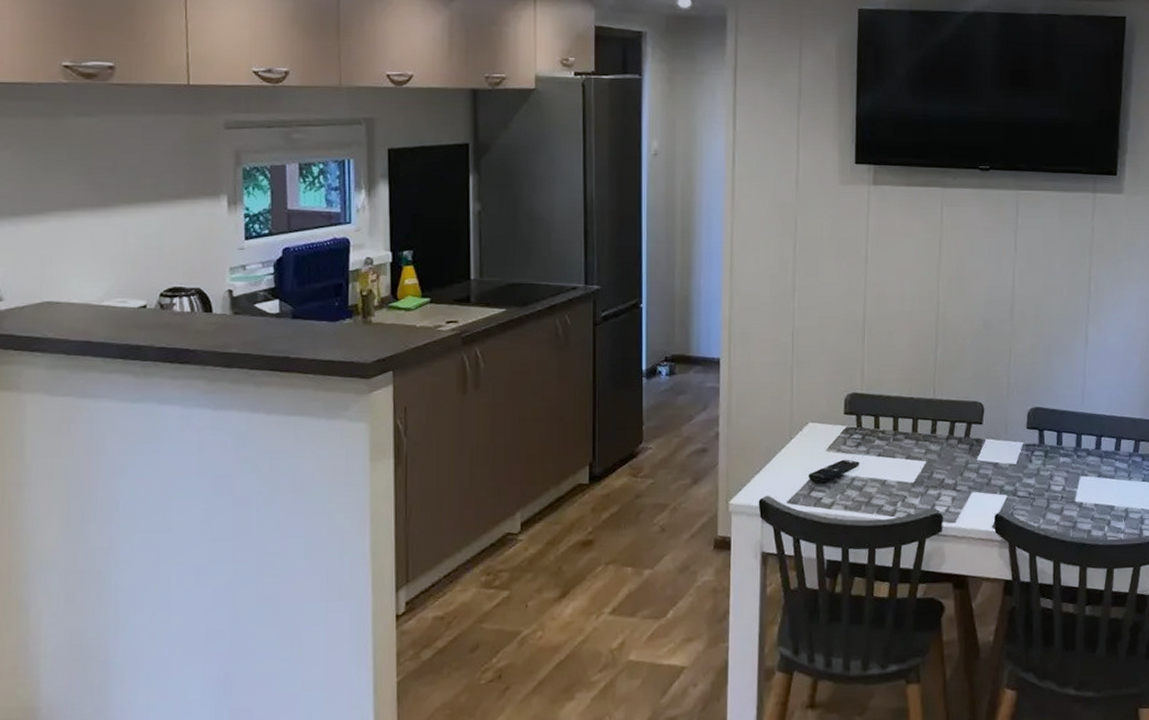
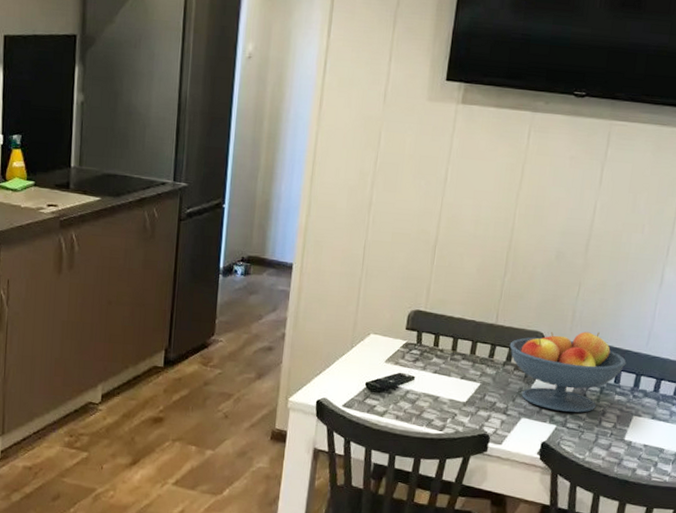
fruit bowl: none [950,395,1066,480] -> present [509,331,627,413]

